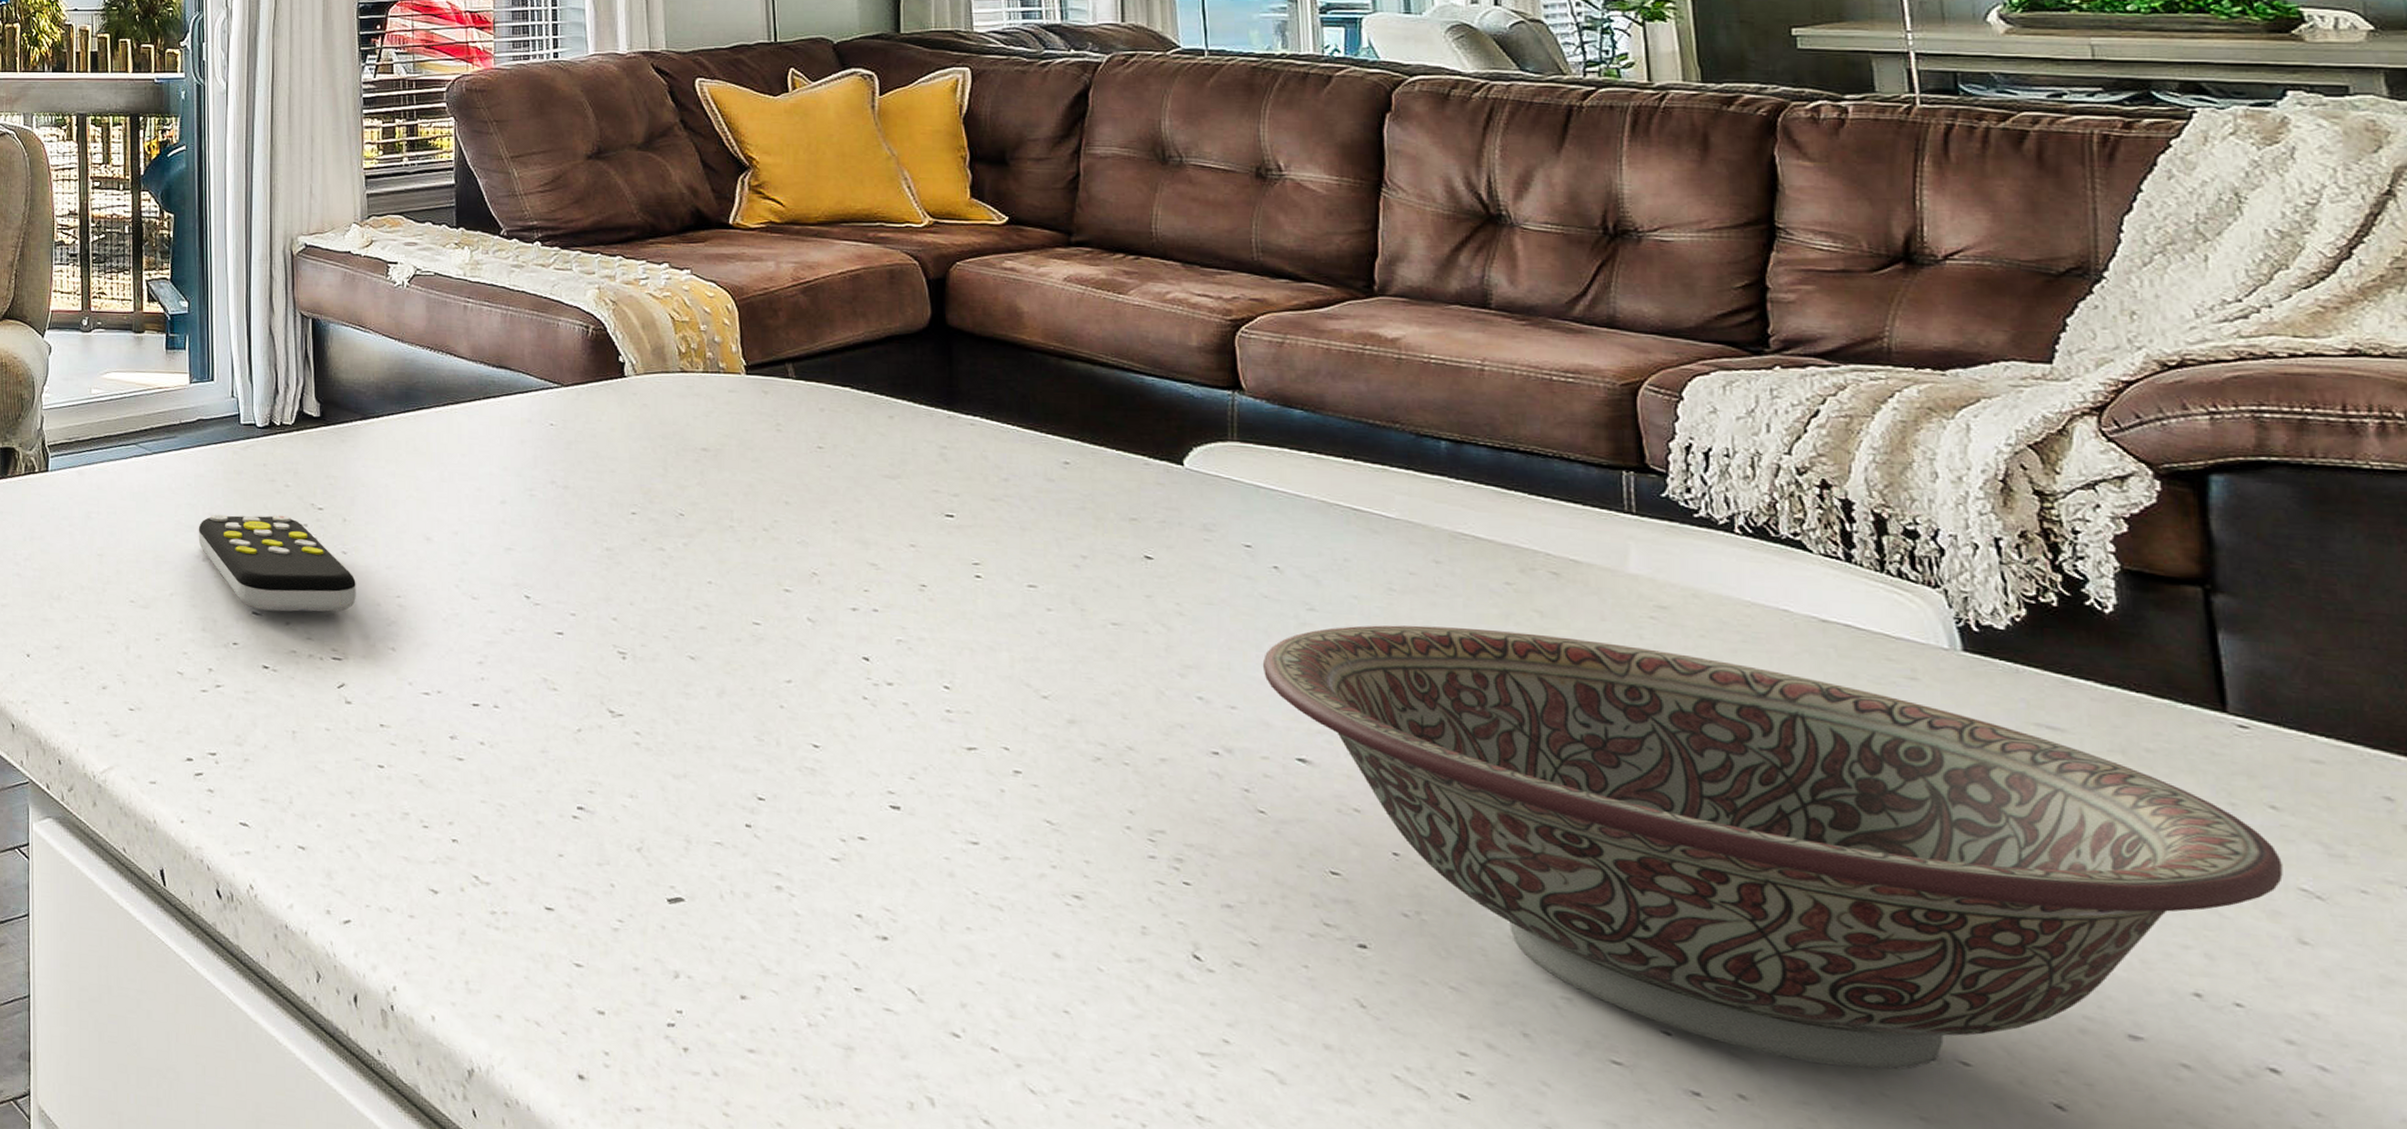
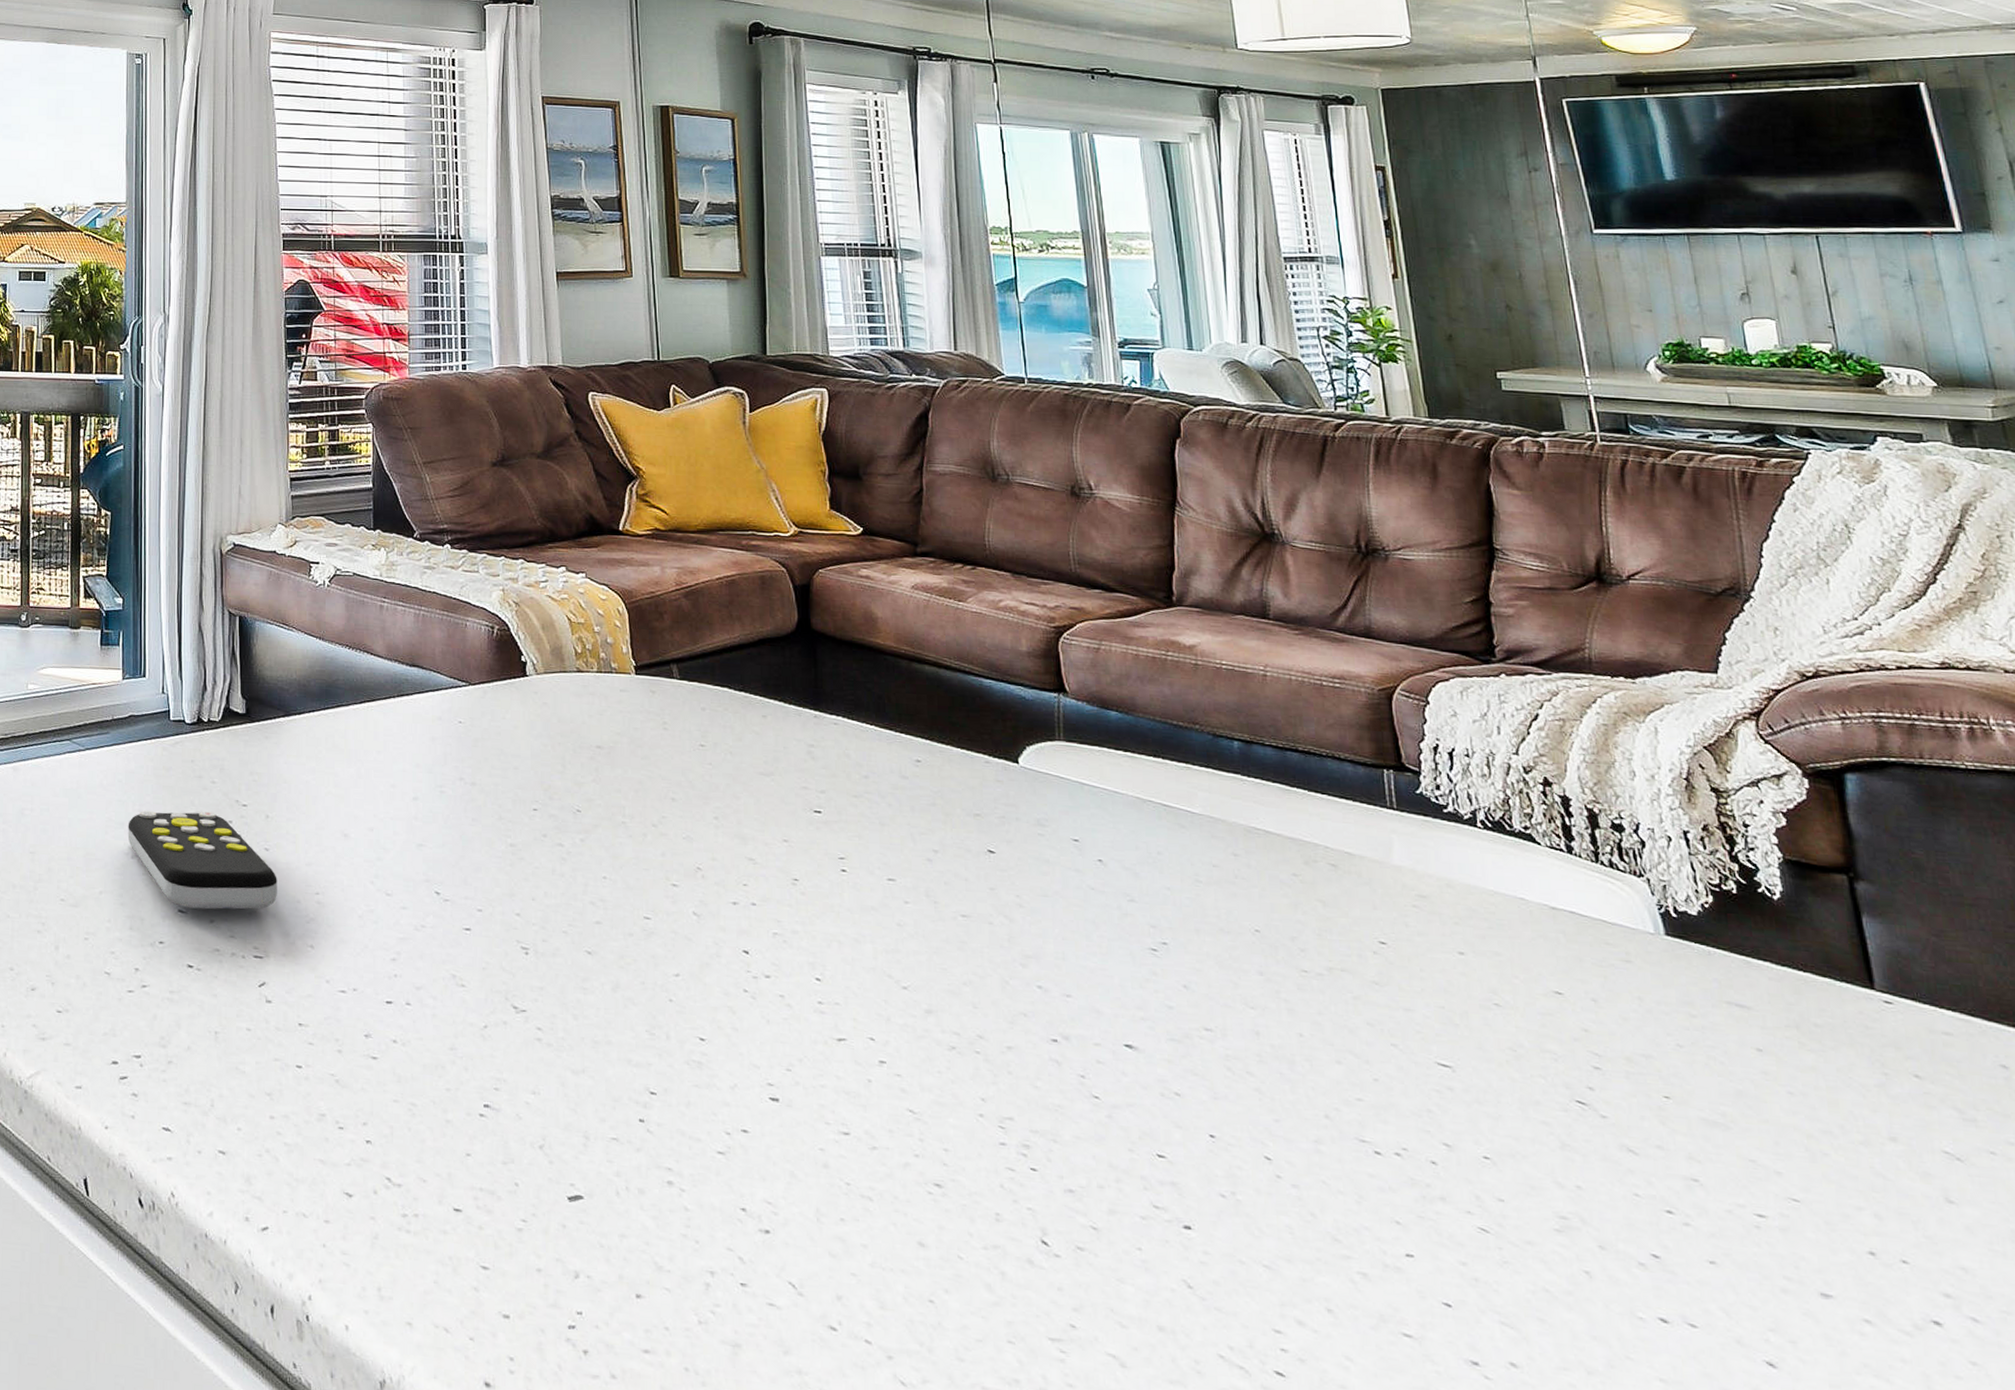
decorative bowl: present [1262,625,2283,1070] -> none [1092,915,1930,1334]

